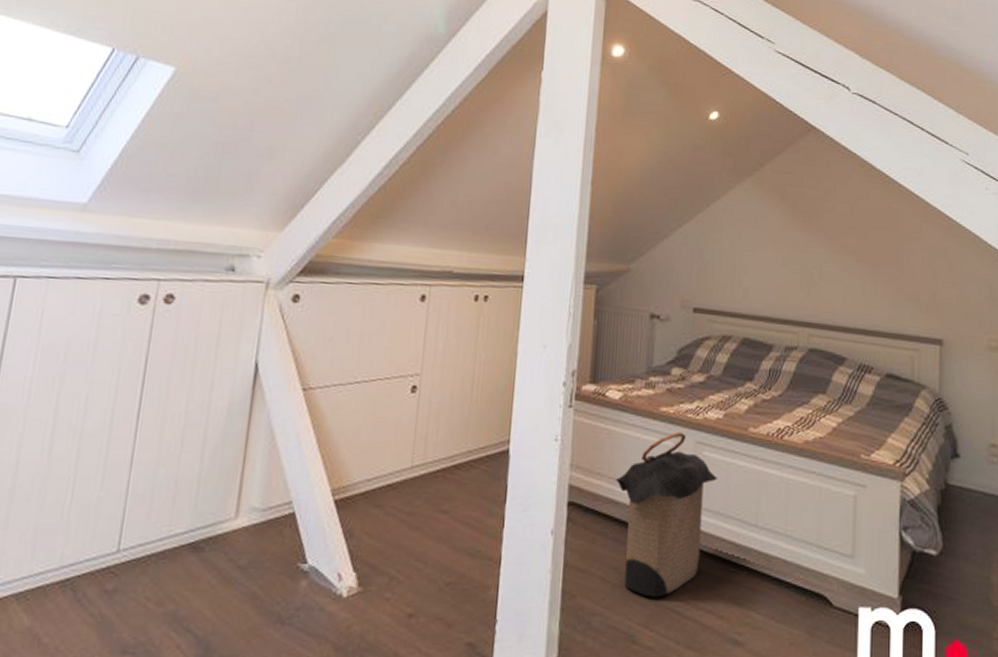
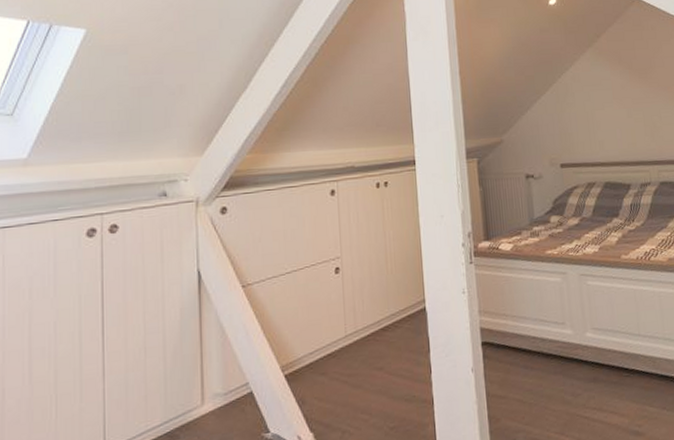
laundry hamper: present [616,431,717,598] -> none [518,268,602,409]

